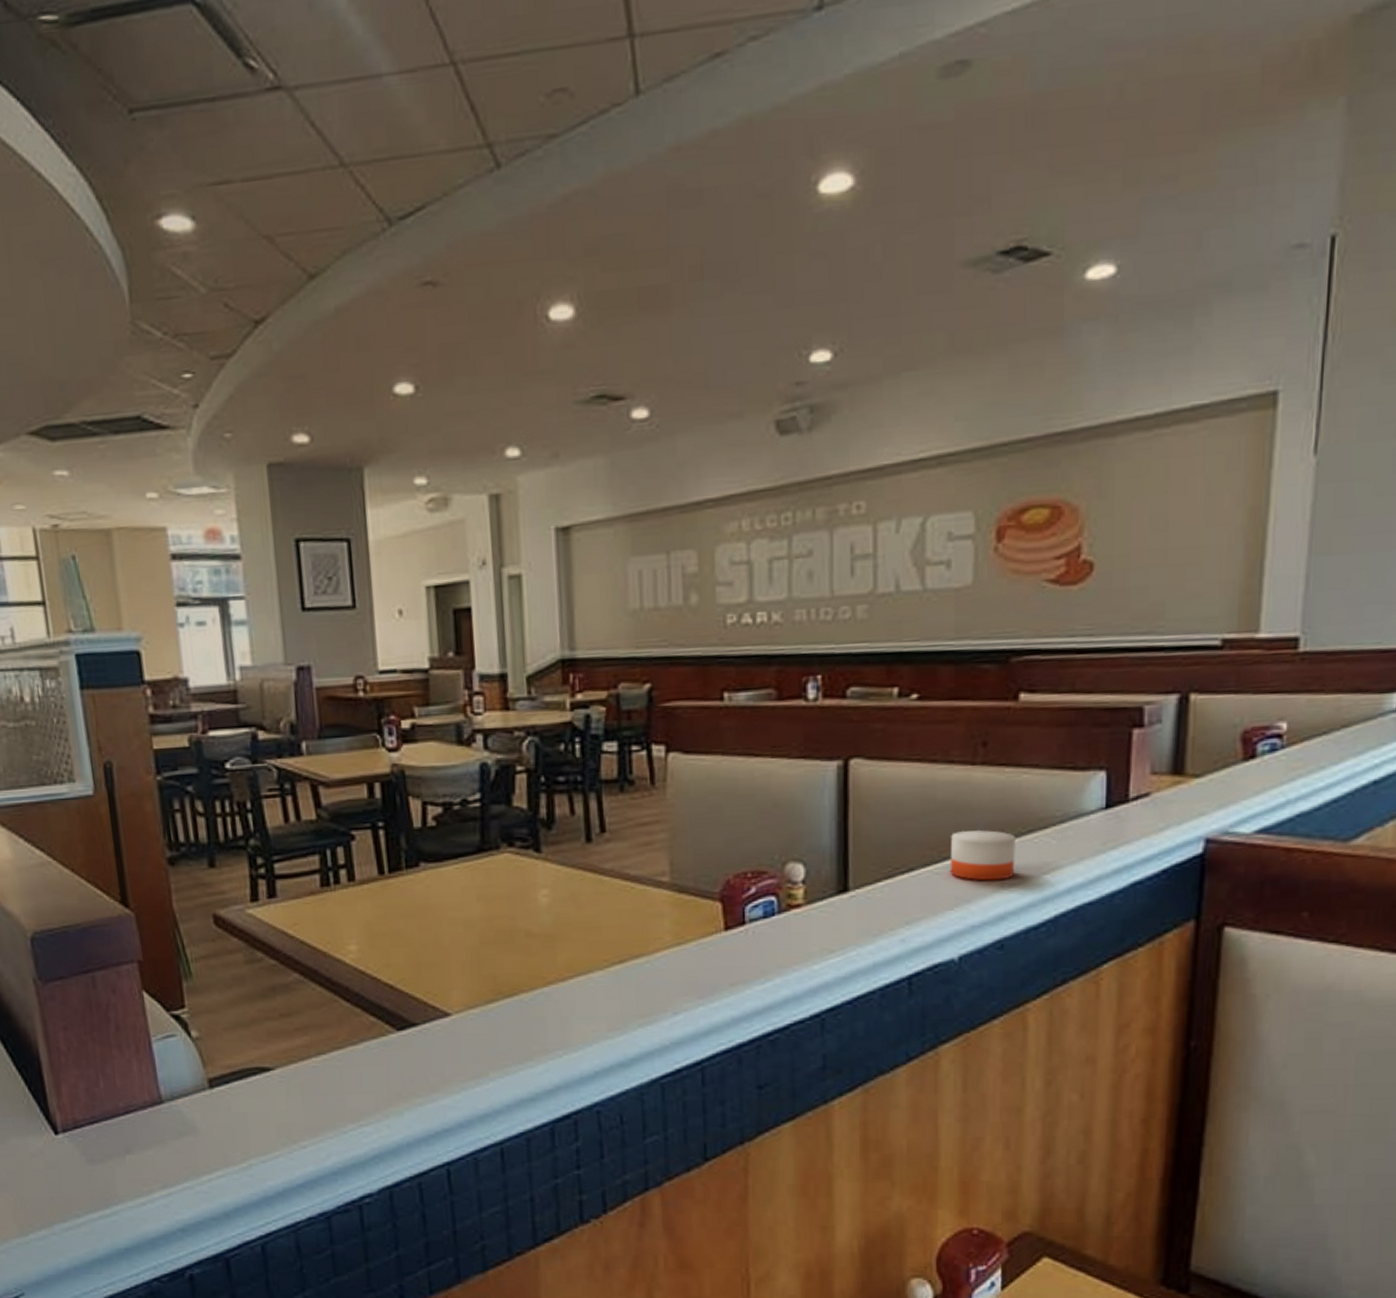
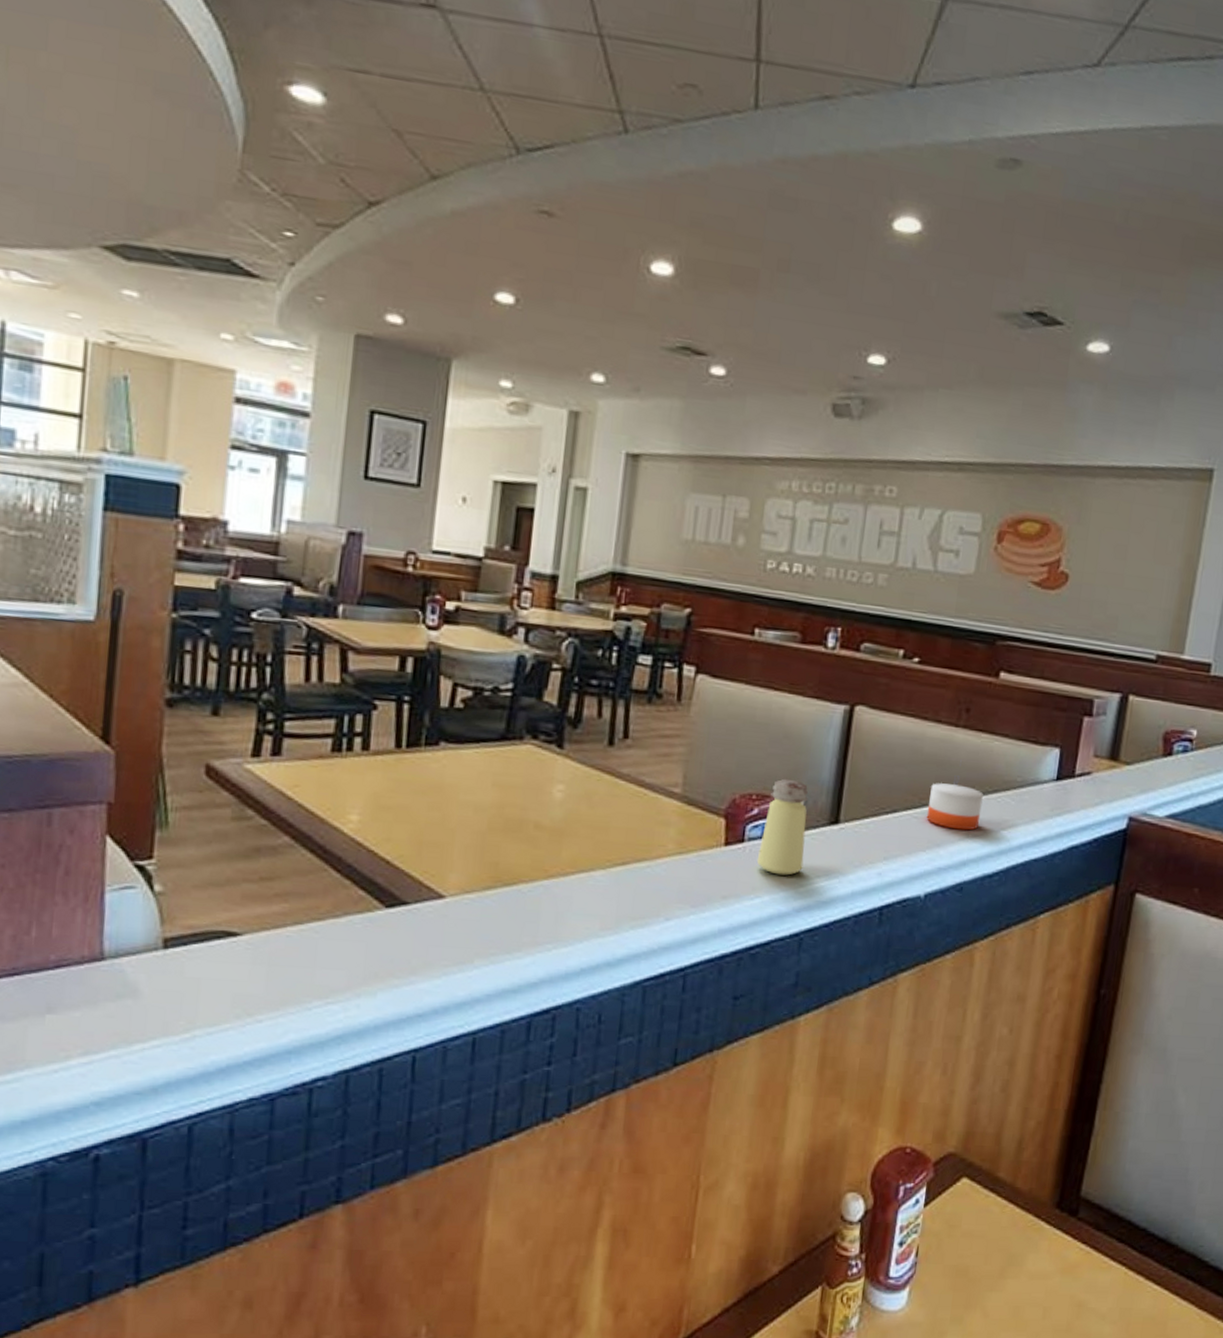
saltshaker: none [762,850,814,955] -> present [756,779,809,876]

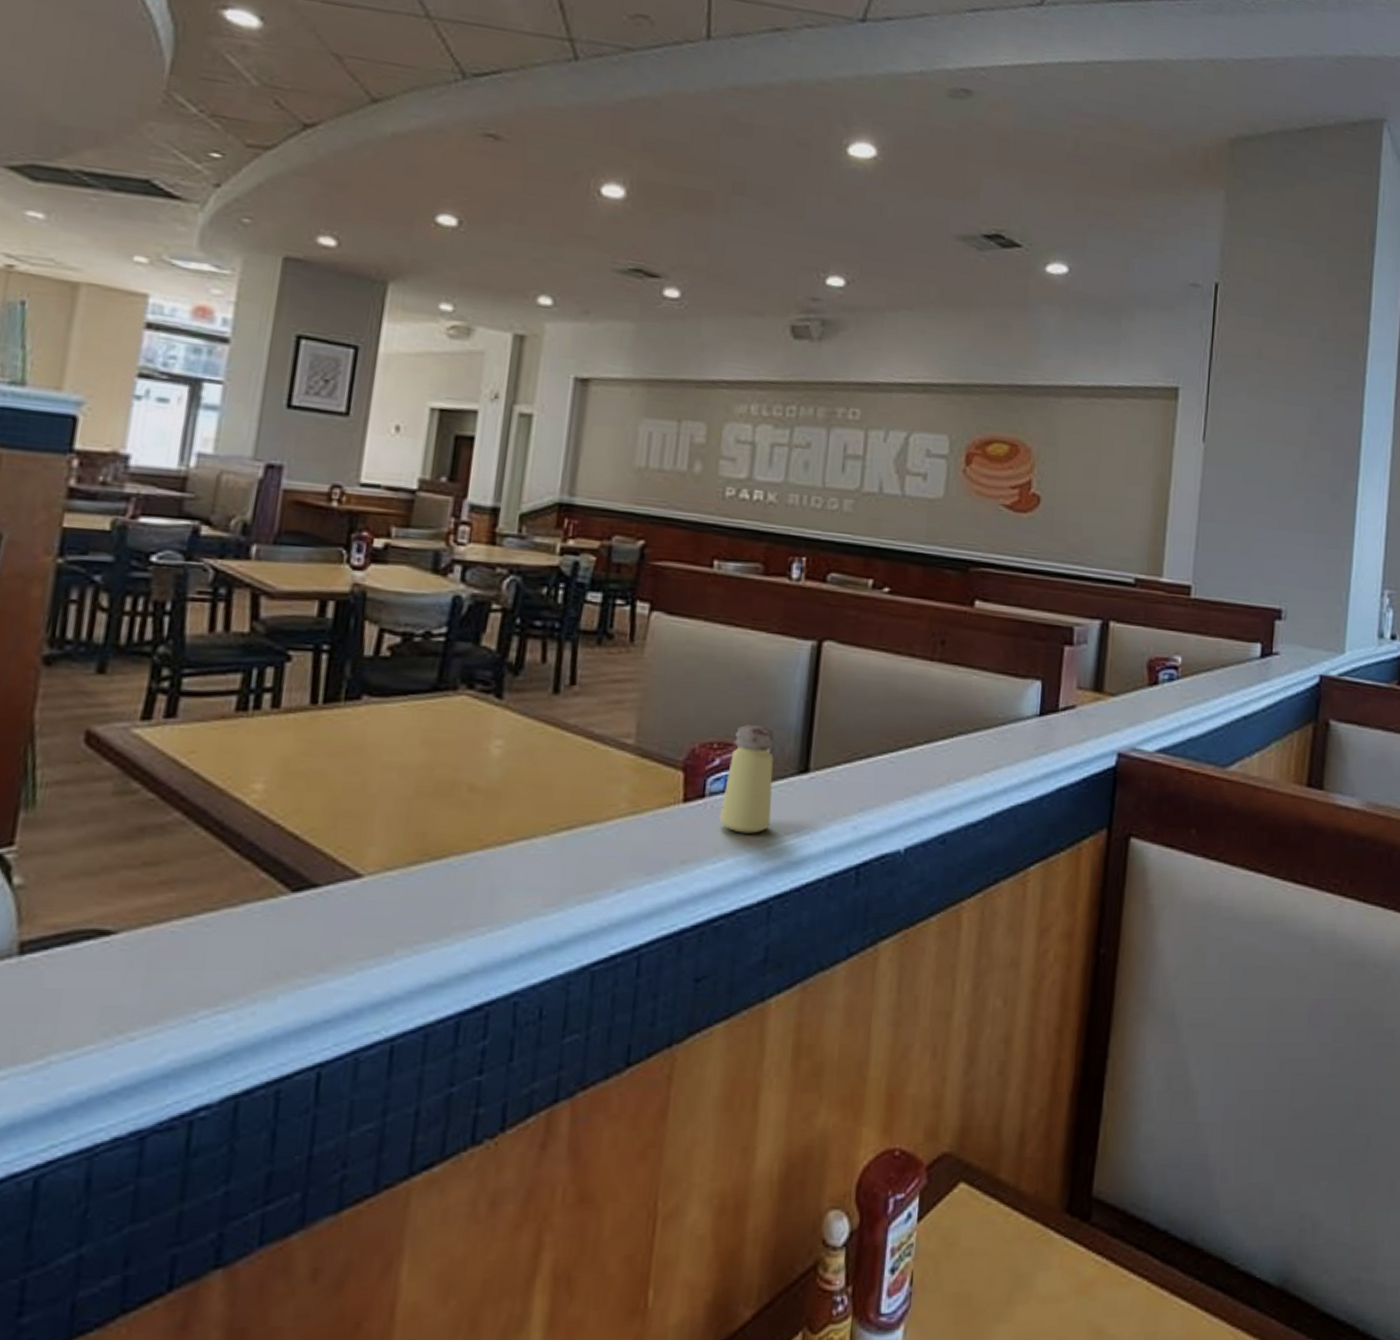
candle: present [926,783,983,831] -> none [903,723,963,775]

